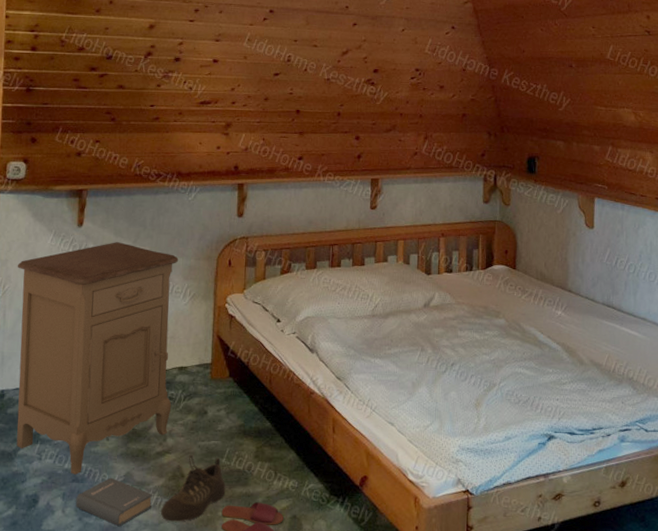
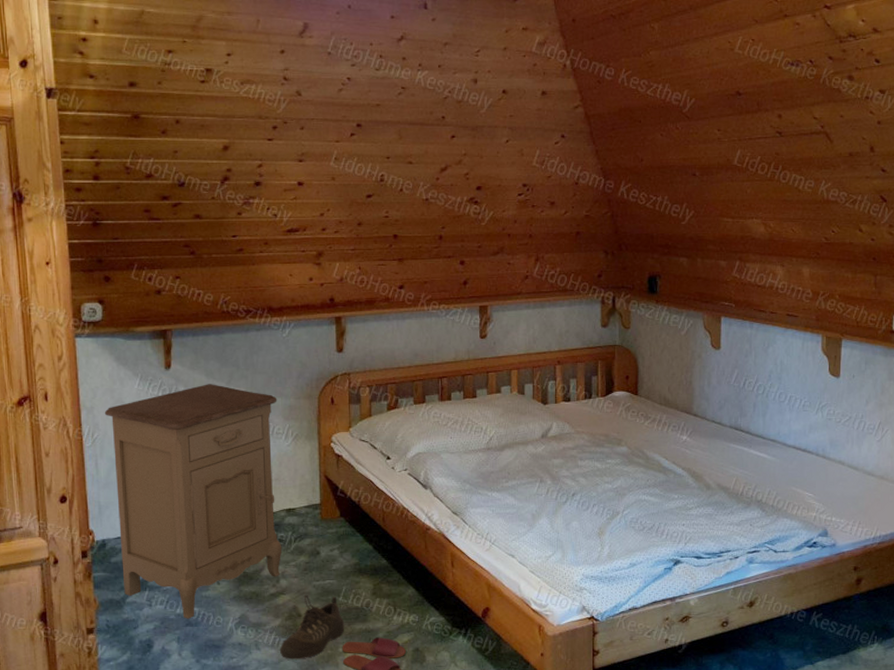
hardback book: present [75,477,152,527] -> none [191,620,270,667]

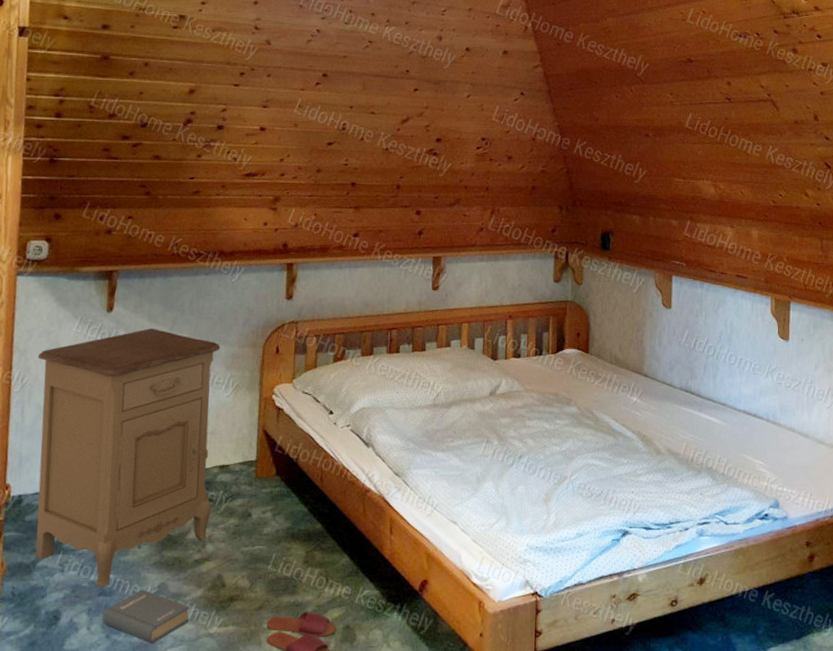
hardback book: none [191,620,270,667] -> present [102,589,189,644]
shoe: present [279,595,345,660] -> none [198,562,272,636]

